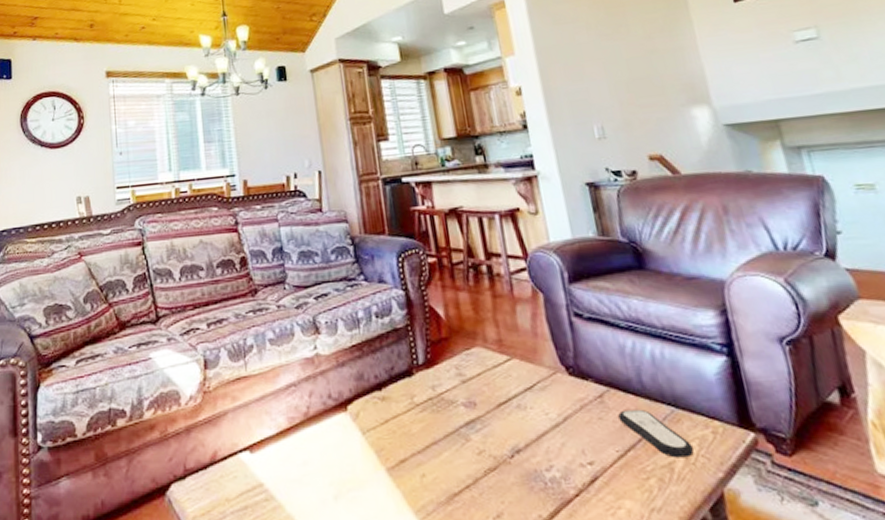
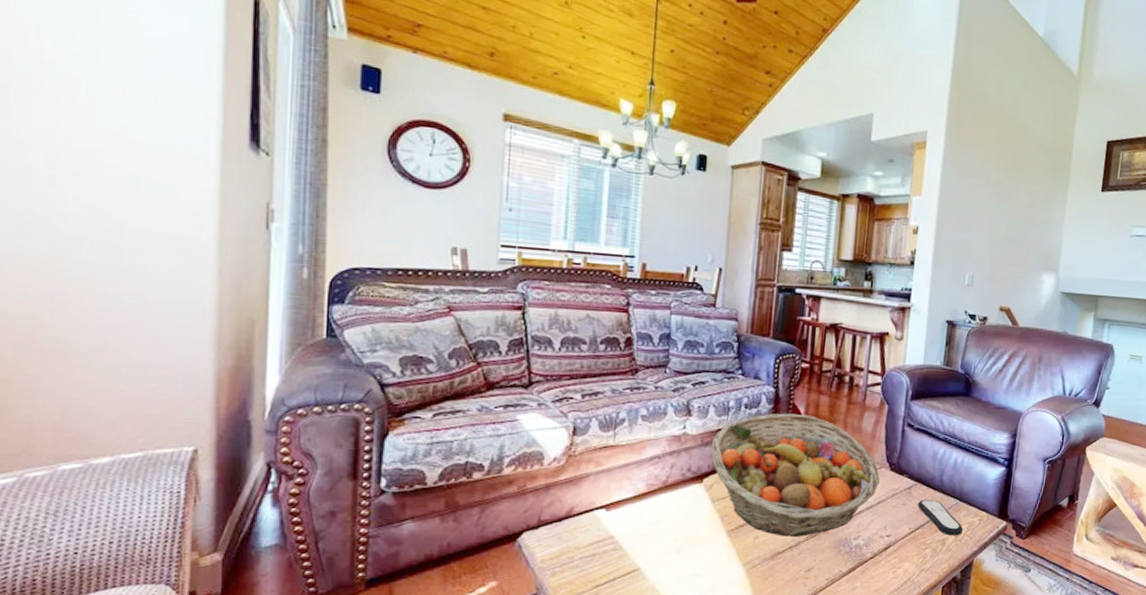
fruit basket: none [348,317,559,472] -> present [711,413,880,537]

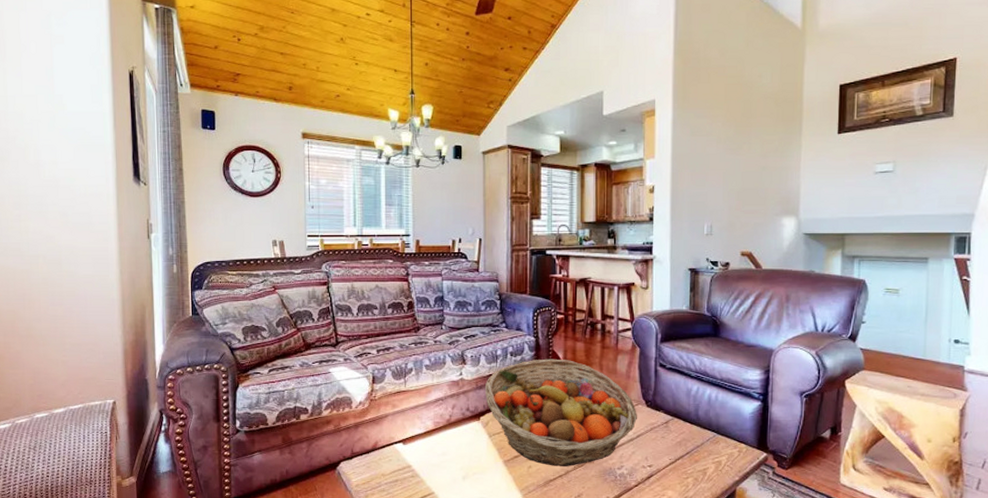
remote control: present [918,499,963,536] -> none [676,432,722,466]

